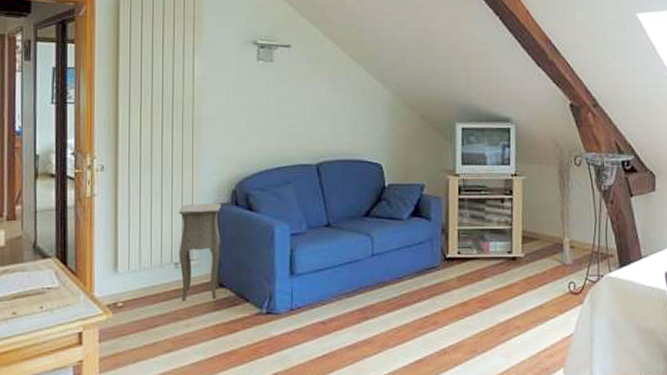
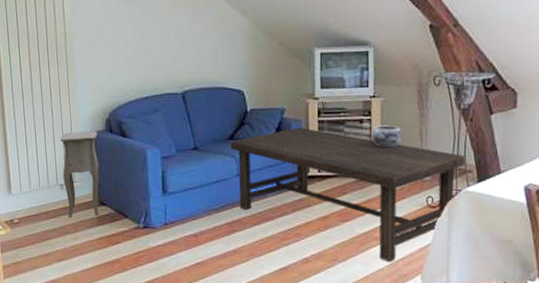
coffee table: none [366,205,607,354] -> present [230,128,466,262]
decorative bowl: none [513,205,544,229] -> present [371,125,403,148]

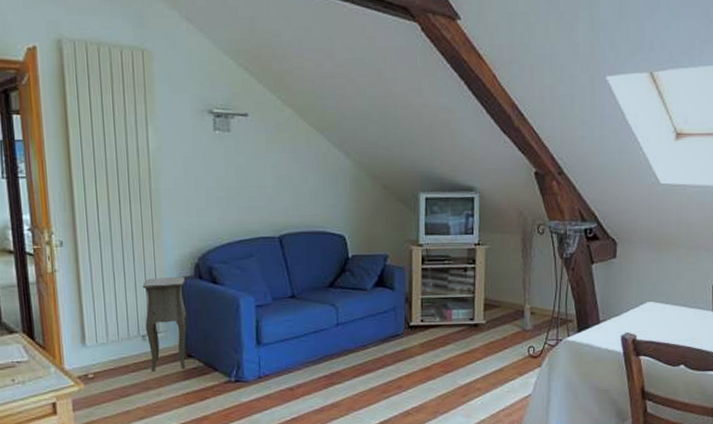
coffee table: present [230,128,466,262] -> none [330,275,567,414]
decorative bowl: present [371,125,403,148] -> none [475,273,506,297]

